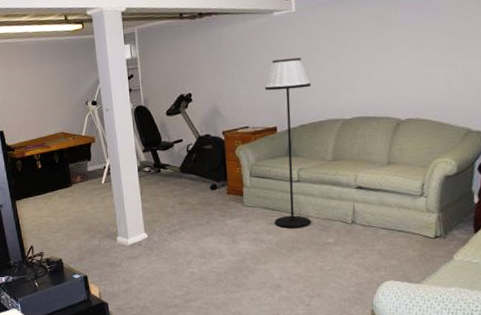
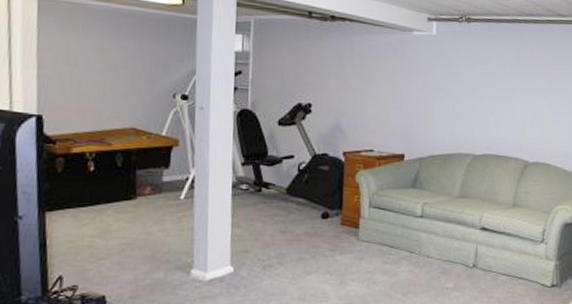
floor lamp: present [264,57,312,229] -> none [391,81,445,269]

